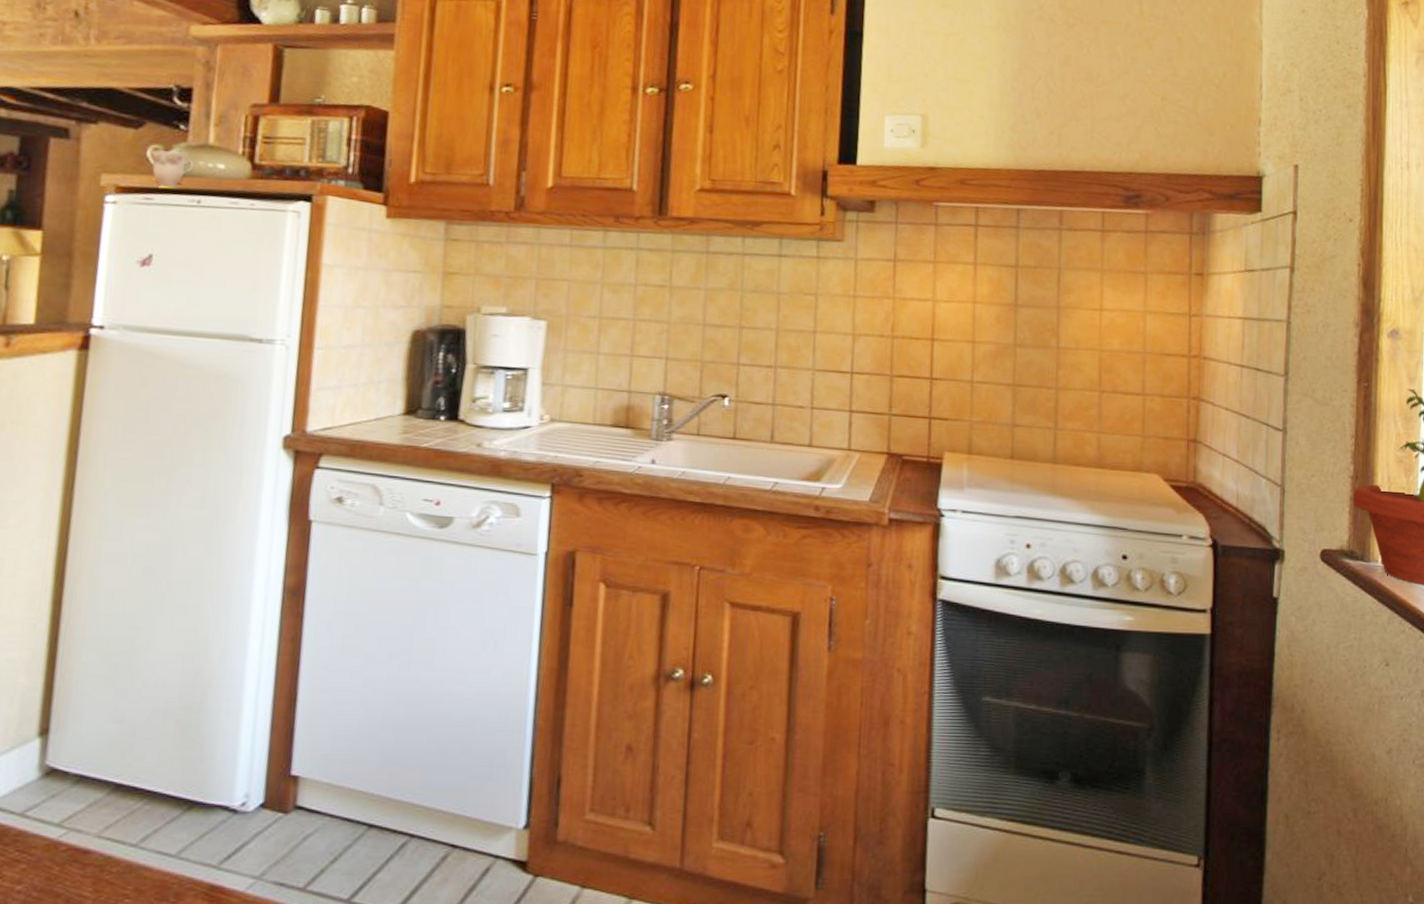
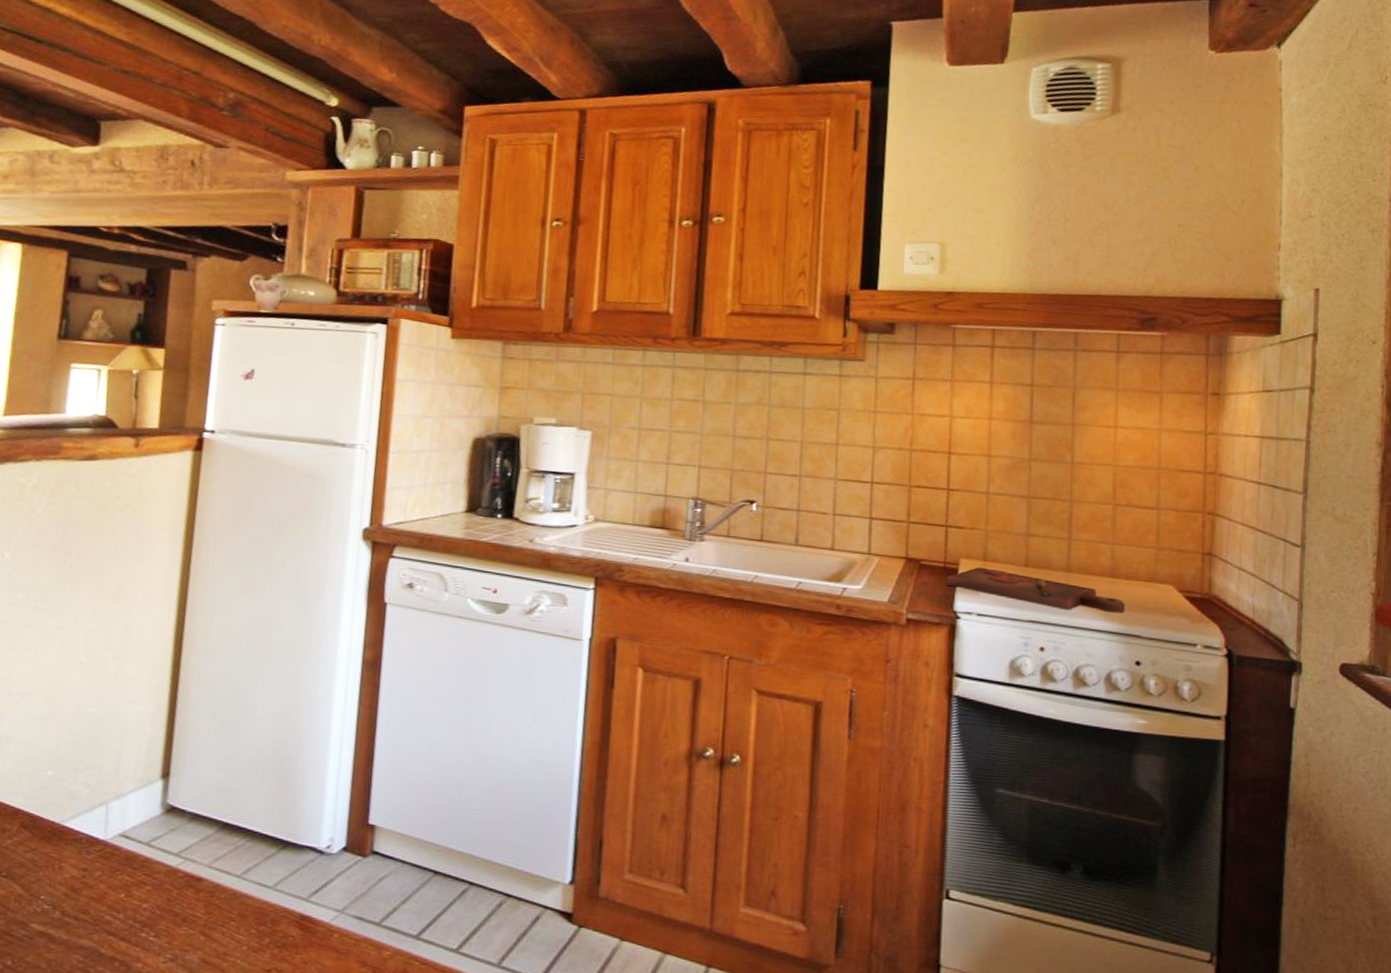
cutting board: none [929,461,1112,506] -> present [945,567,1126,614]

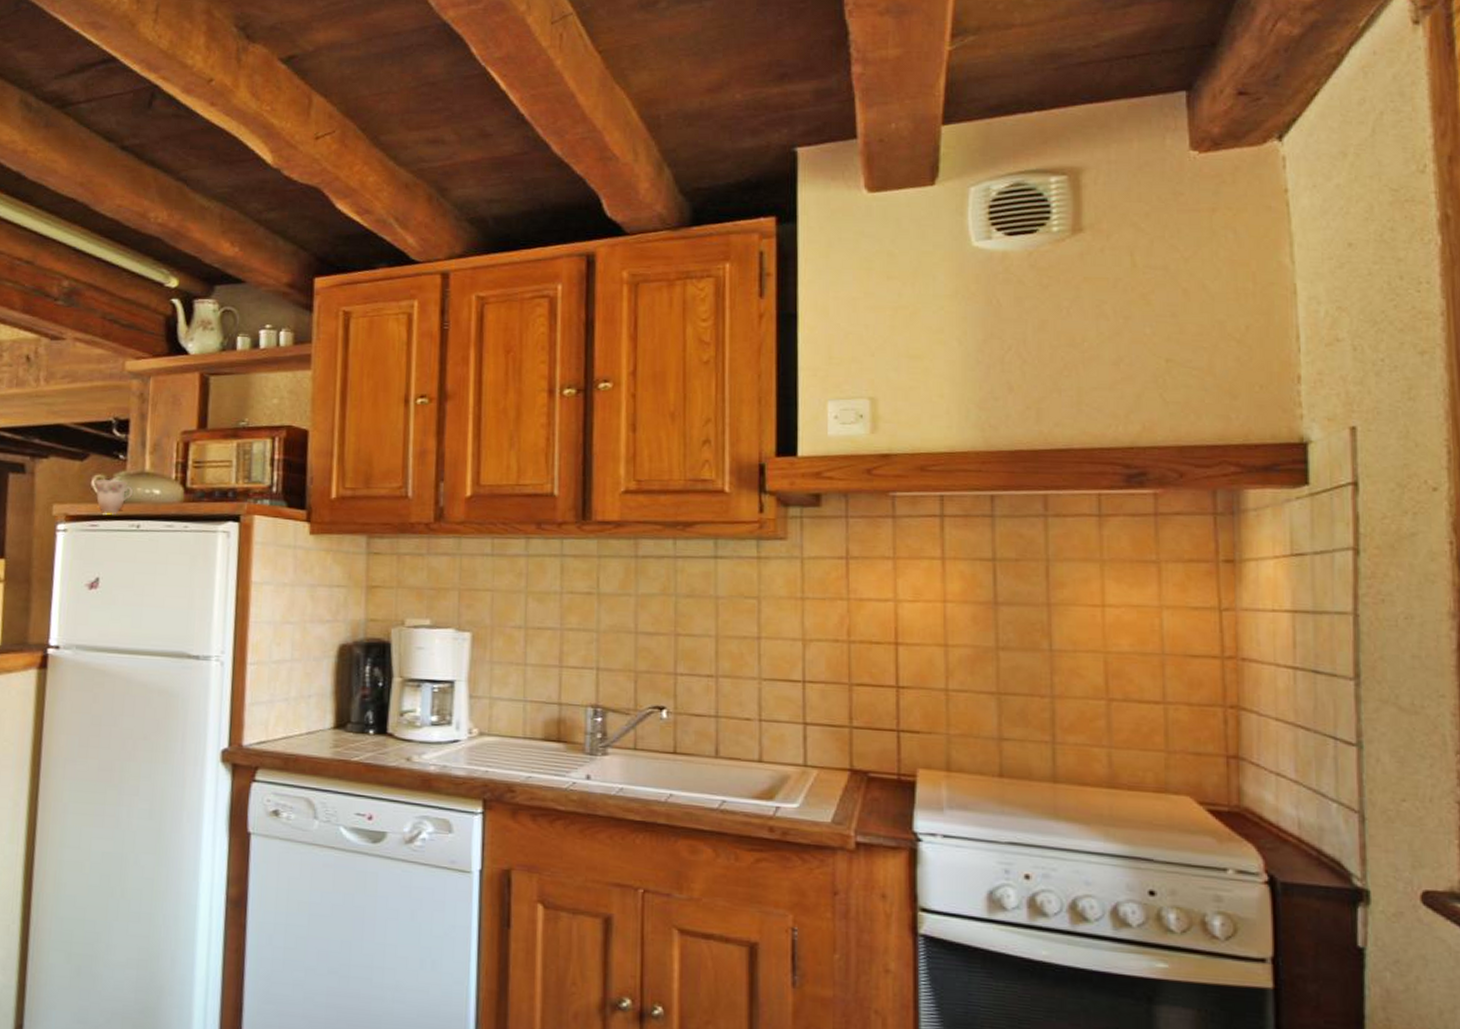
cutting board: present [945,567,1126,614] -> none [901,779,1131,833]

